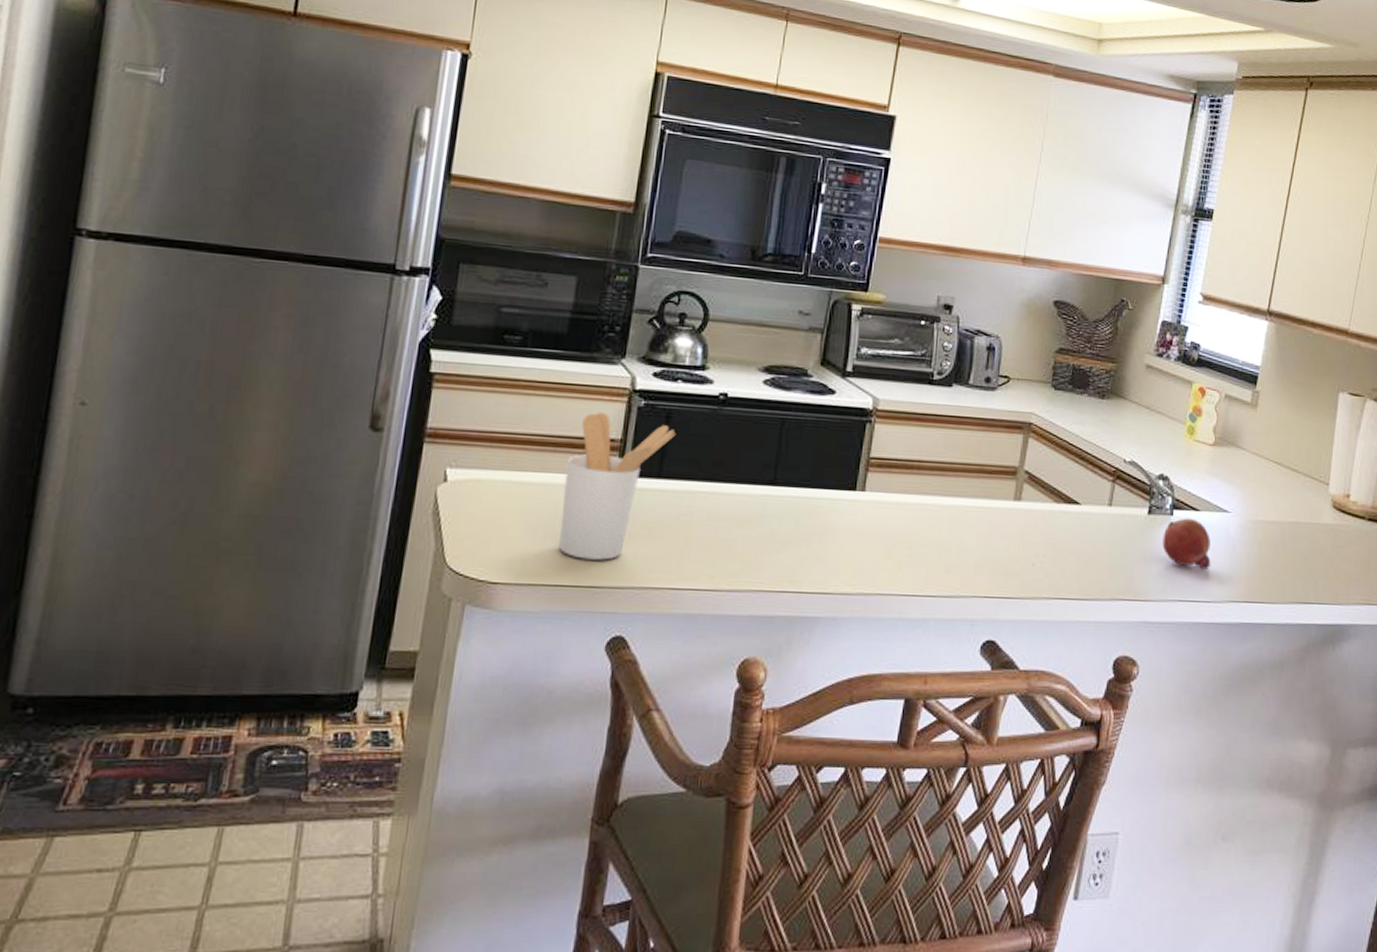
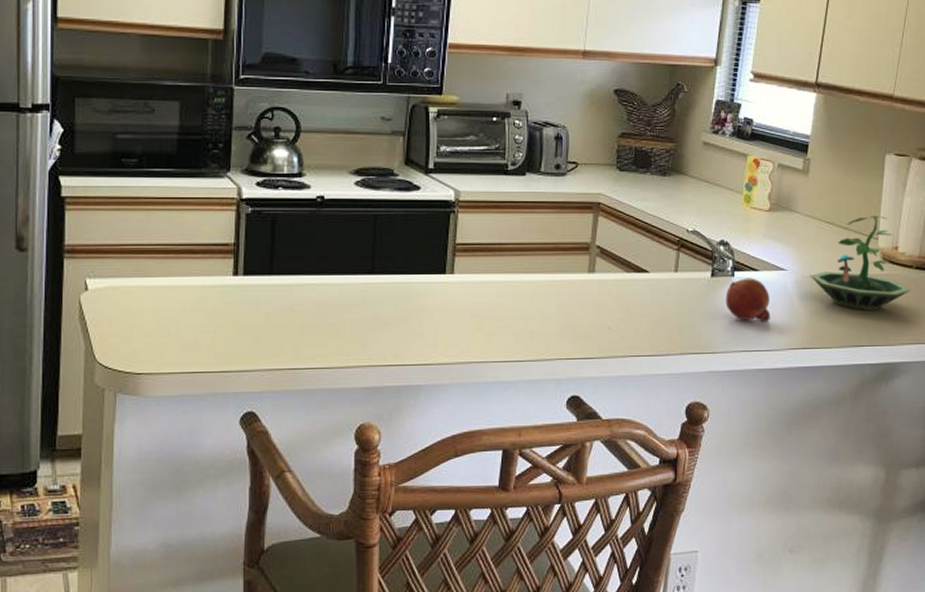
utensil holder: present [559,411,676,560] -> none [189,220,282,349]
terrarium: none [1254,458,1363,564] -> present [809,215,911,310]

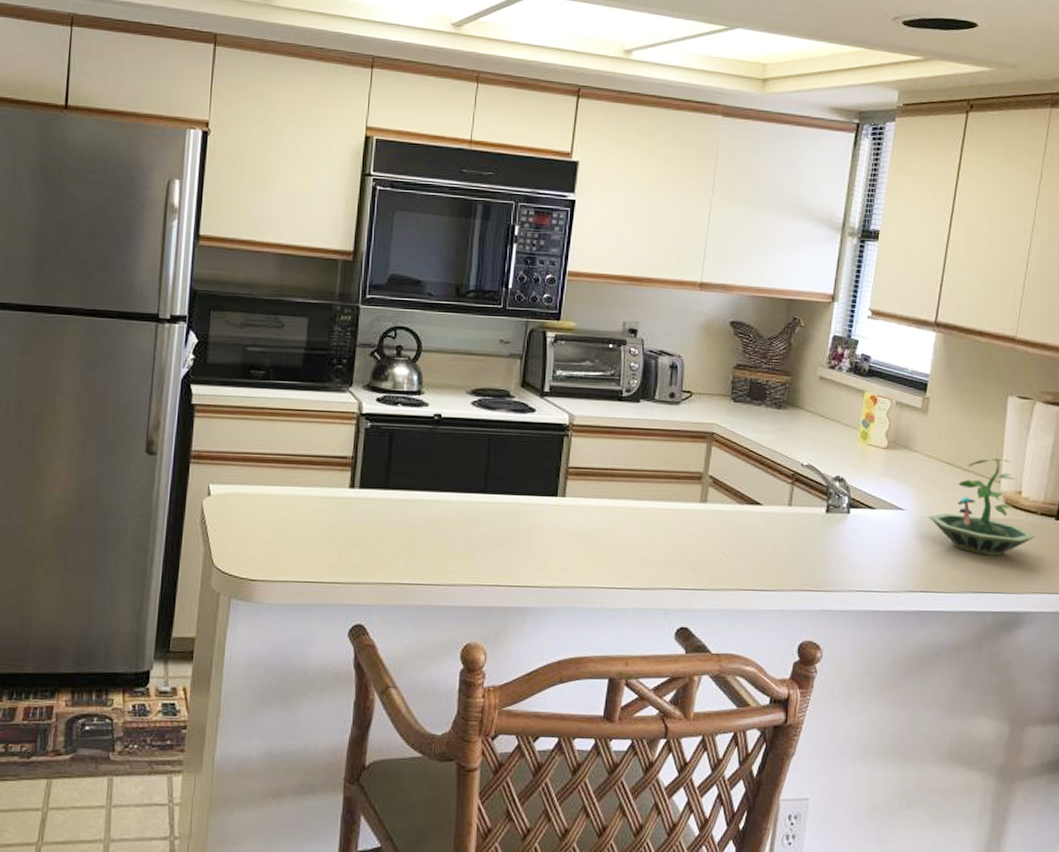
fruit: present [725,278,771,322] -> none [840,515,888,563]

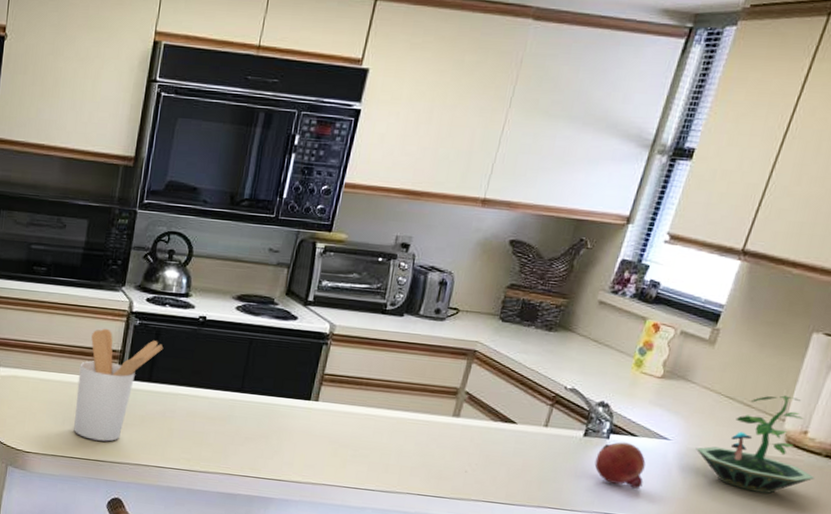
utensil holder: none [305,433,399,560] -> present [74,328,164,442]
fruit: none [840,515,888,563] -> present [594,442,646,489]

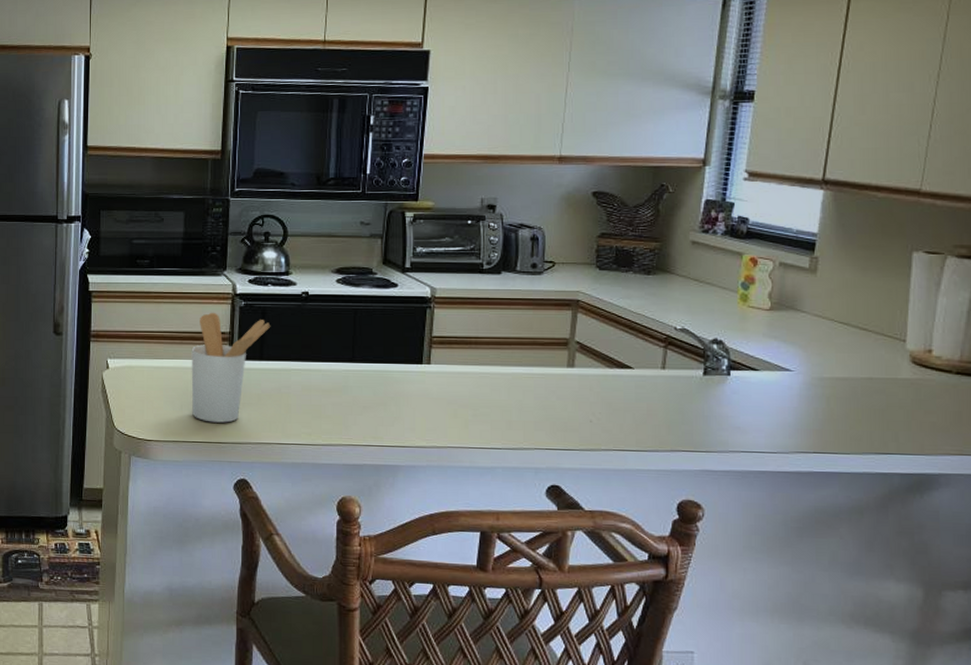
fruit: present [594,442,646,489] -> none [720,377,775,424]
terrarium: present [695,395,814,494] -> none [820,316,950,416]

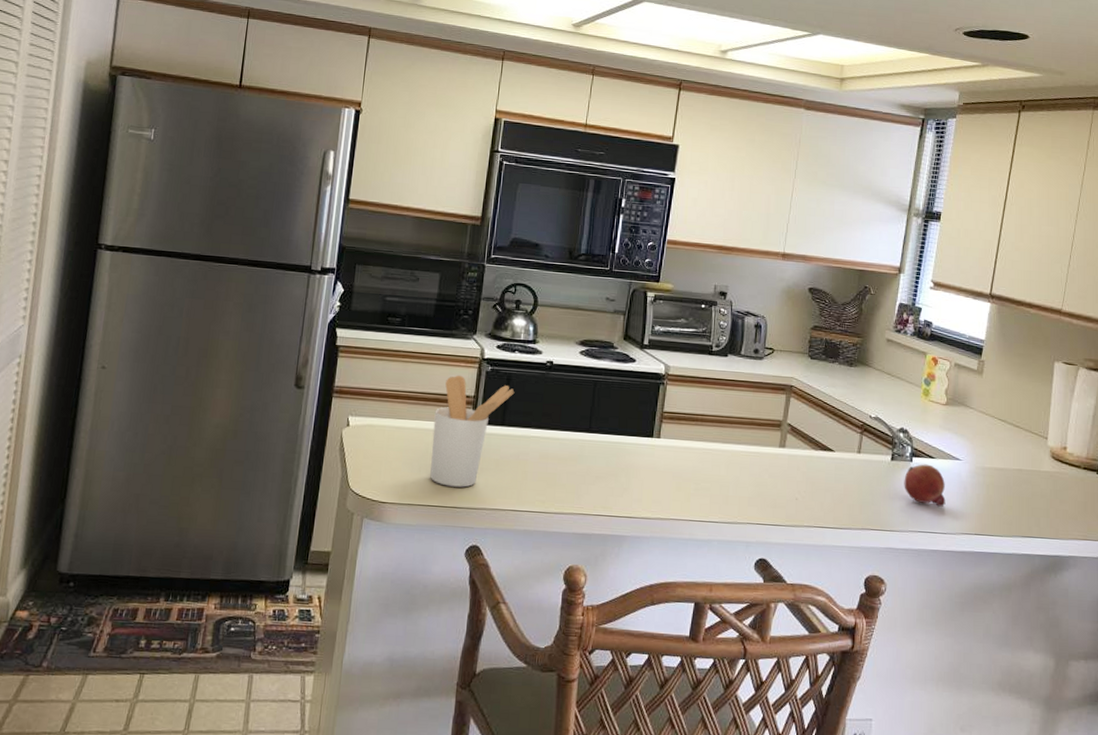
fruit: none [720,377,775,424] -> present [904,464,946,507]

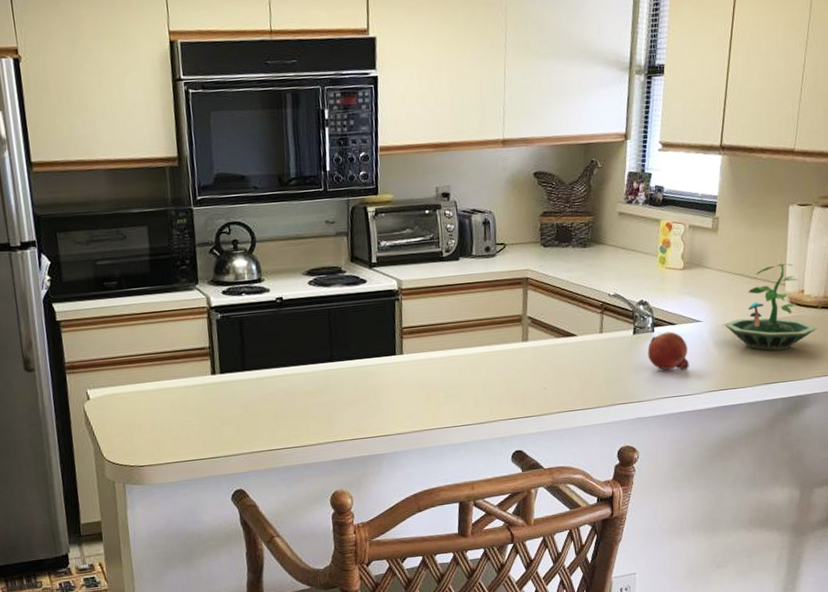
utensil holder: present [430,375,515,488] -> none [172,328,250,440]
terrarium: none [983,416,1079,505] -> present [723,263,817,351]

